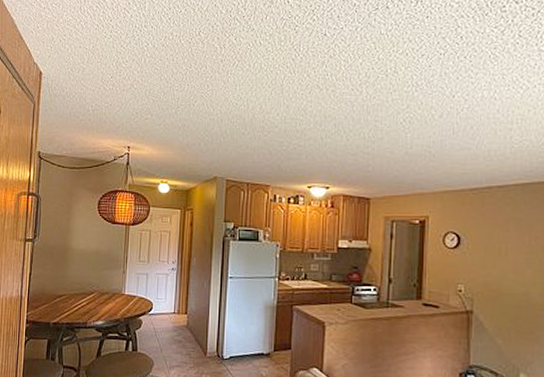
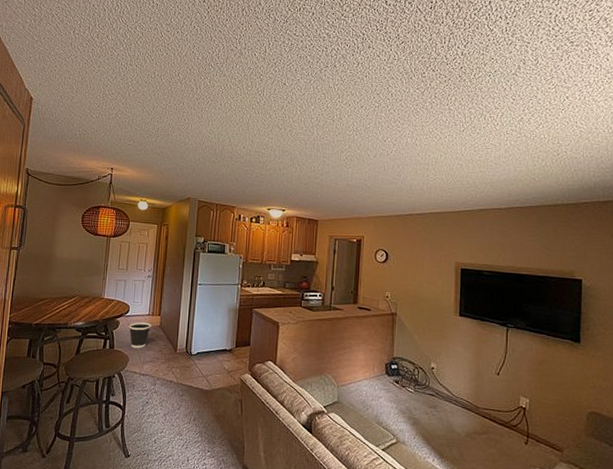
wastebasket: none [152,321,177,351] -> present [129,322,151,348]

